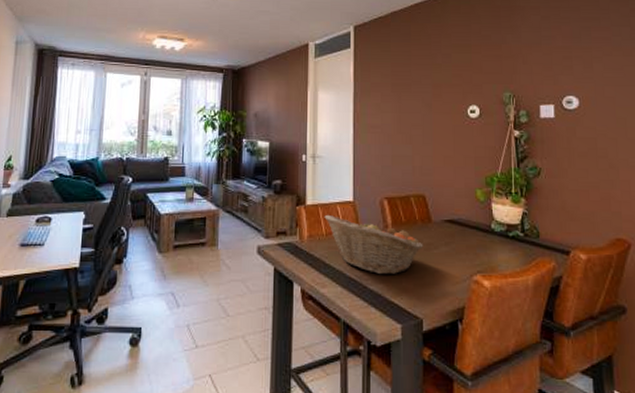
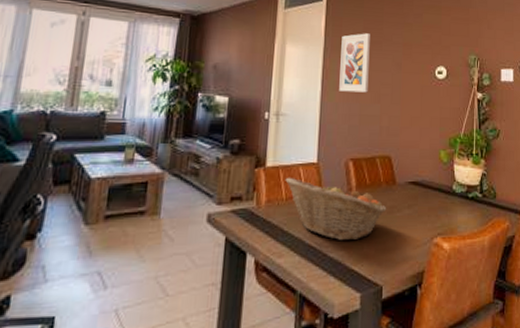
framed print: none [370,76,399,134] -> present [339,33,370,93]

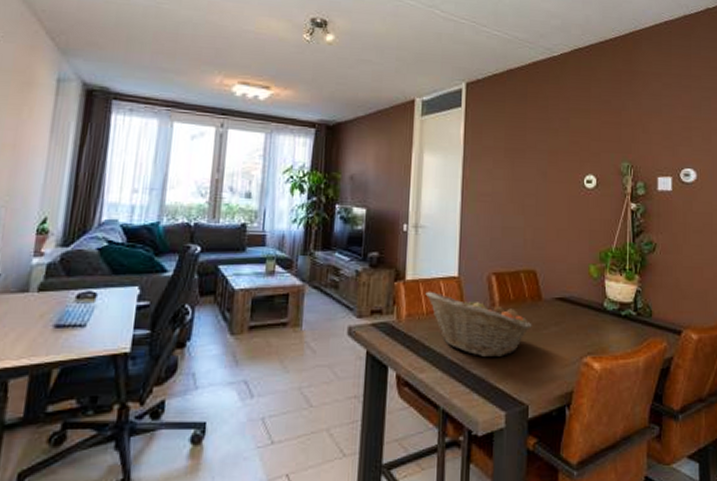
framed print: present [339,33,370,93] -> none [480,140,513,204]

